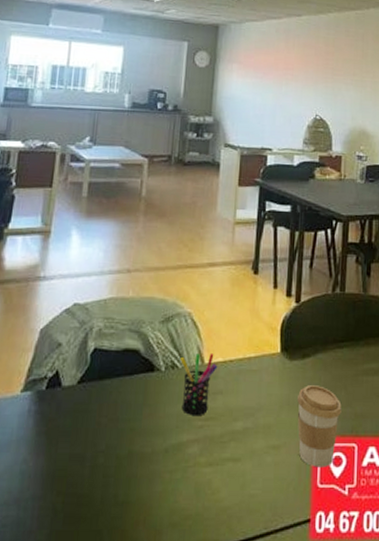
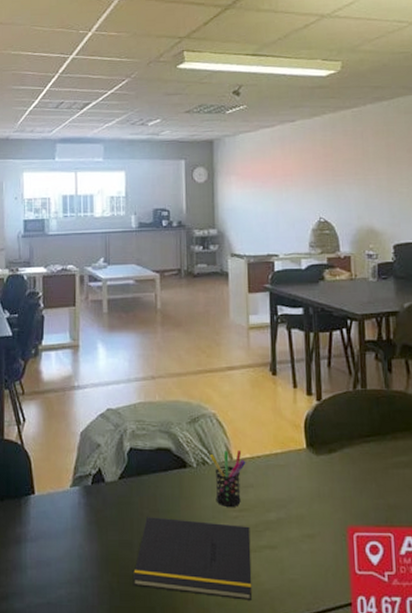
notepad: none [79,426,215,519] -> present [132,517,253,600]
coffee cup: present [297,385,342,468] -> none [328,478,374,556]

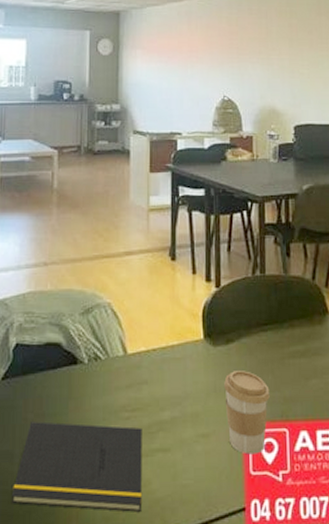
pen holder: present [210,449,246,507] -> none [103,342,141,407]
coffee cup: none [328,478,374,556] -> present [224,371,270,455]

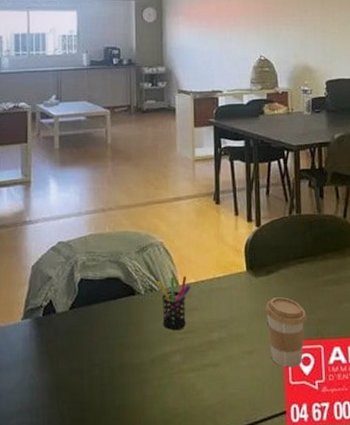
notepad: present [11,421,143,512] -> none [82,343,196,417]
pen holder: none [103,342,141,407] -> present [157,275,191,330]

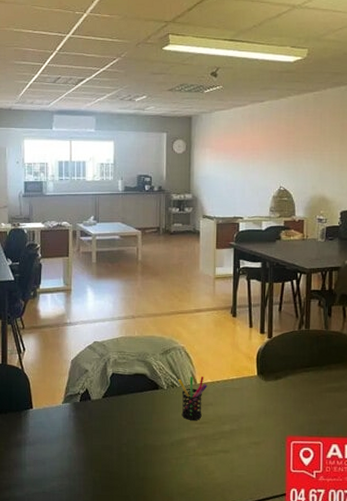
coffee cup: present [265,297,306,368] -> none [273,399,309,458]

